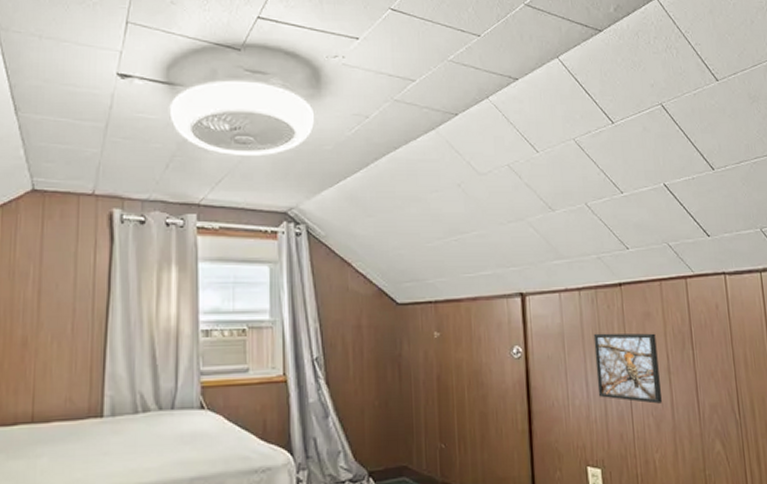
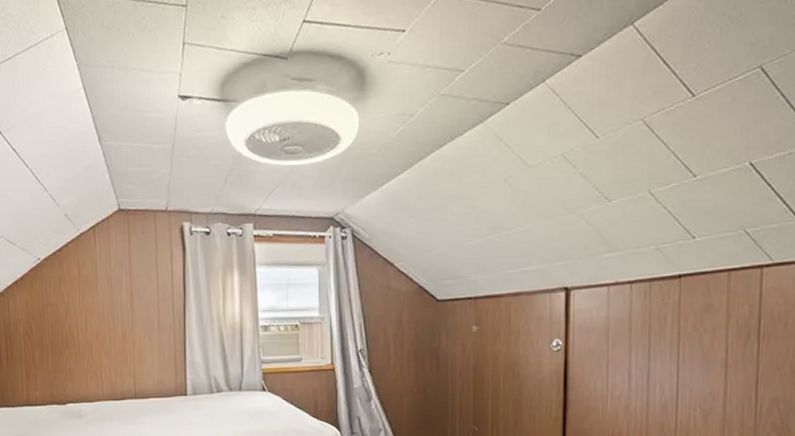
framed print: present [593,333,662,404] -> none [641,326,715,396]

